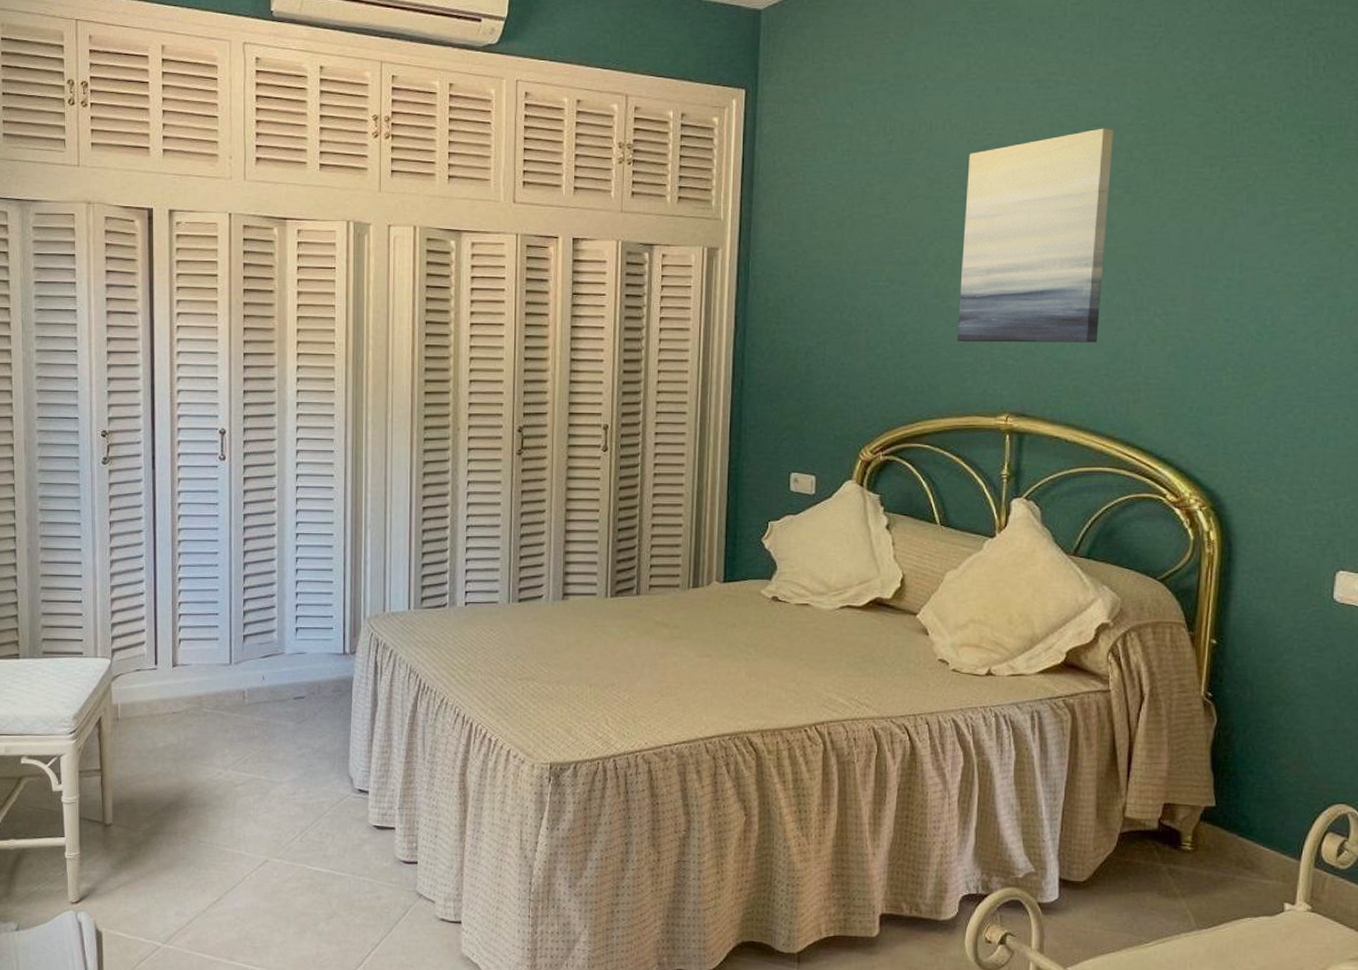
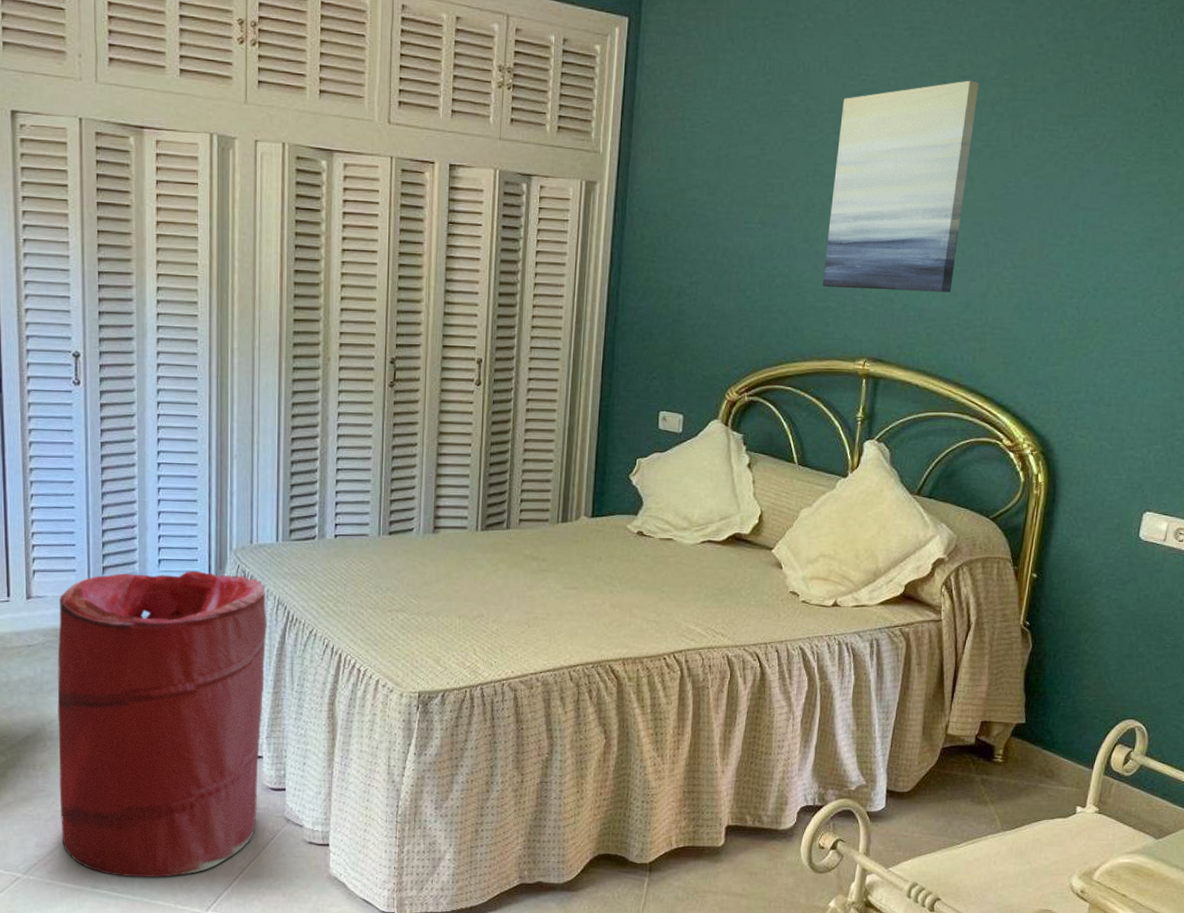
laundry hamper: none [199,639,399,951] -> present [57,571,267,878]

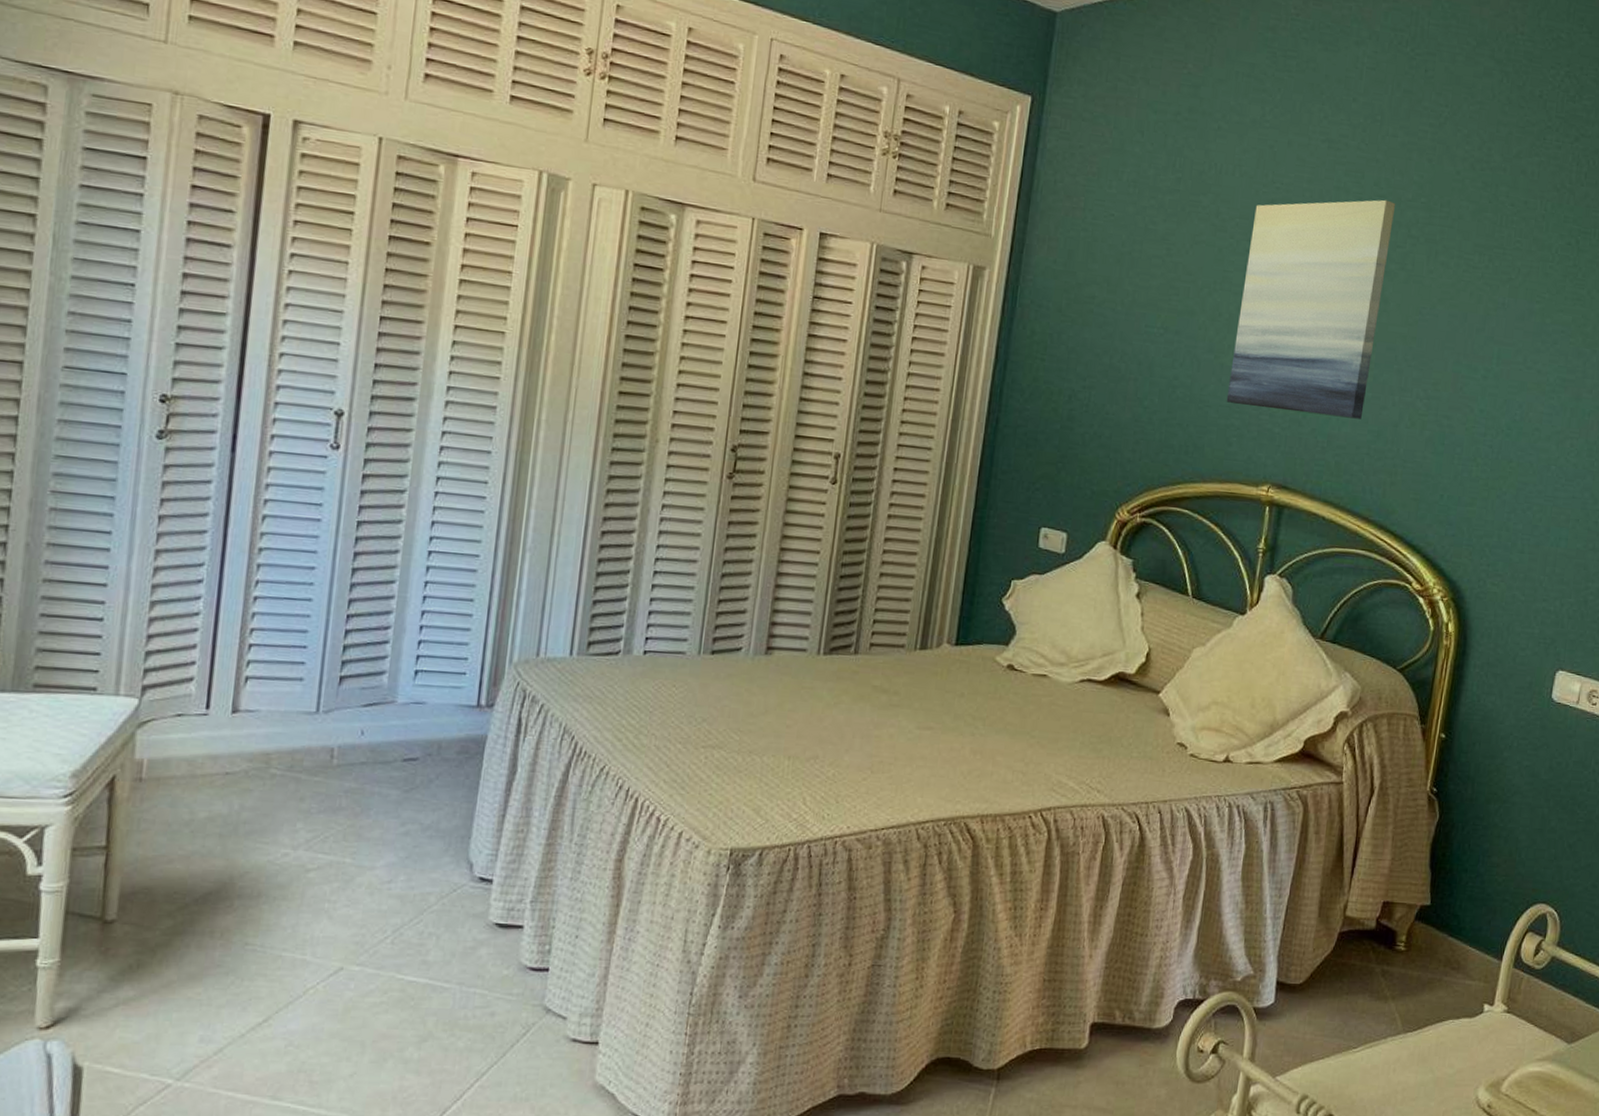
laundry hamper: present [57,571,267,878] -> none [237,685,550,1086]

